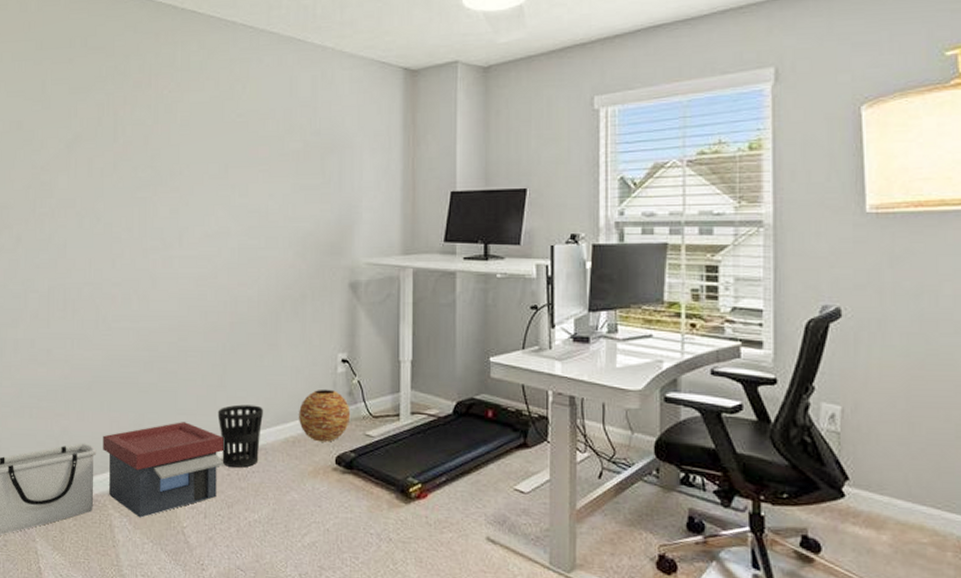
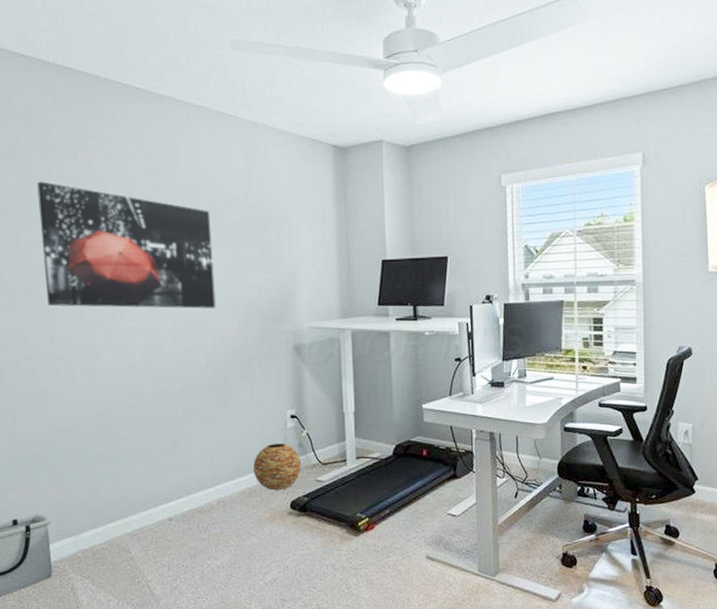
storage box: present [103,422,223,518] -> none [56,484,183,578]
wall art: none [112,109,273,239] -> present [37,181,216,309]
wastebasket: present [217,404,263,468] -> none [174,463,219,521]

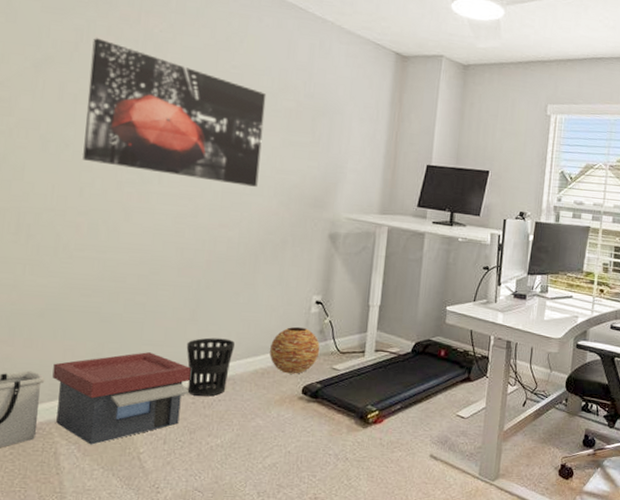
storage box: none [56,484,183,578] -> present [52,352,191,445]
wastebasket: none [174,463,219,521] -> present [186,337,235,396]

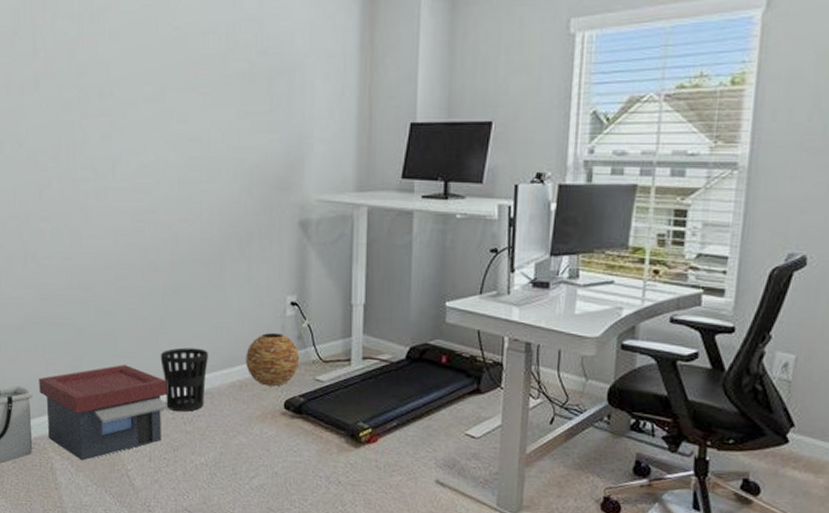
wall art: present [83,38,267,187] -> none [30,17,215,172]

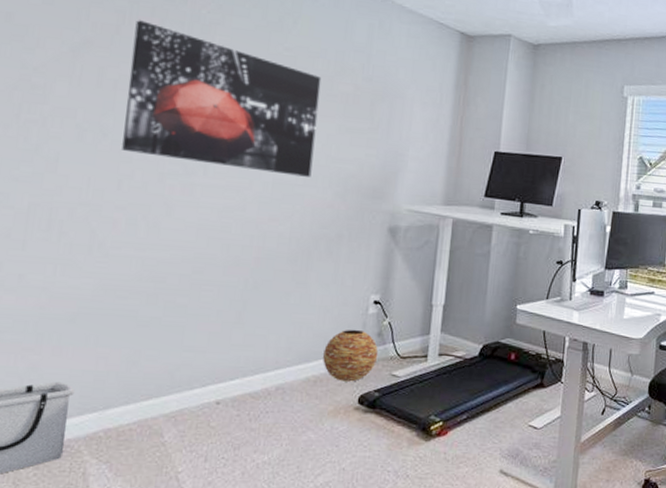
wall art: none [30,17,215,172] -> present [122,20,322,177]
storage box: present [39,365,167,461] -> none [83,359,236,464]
wastebasket: present [160,347,208,412] -> none [231,342,284,408]

